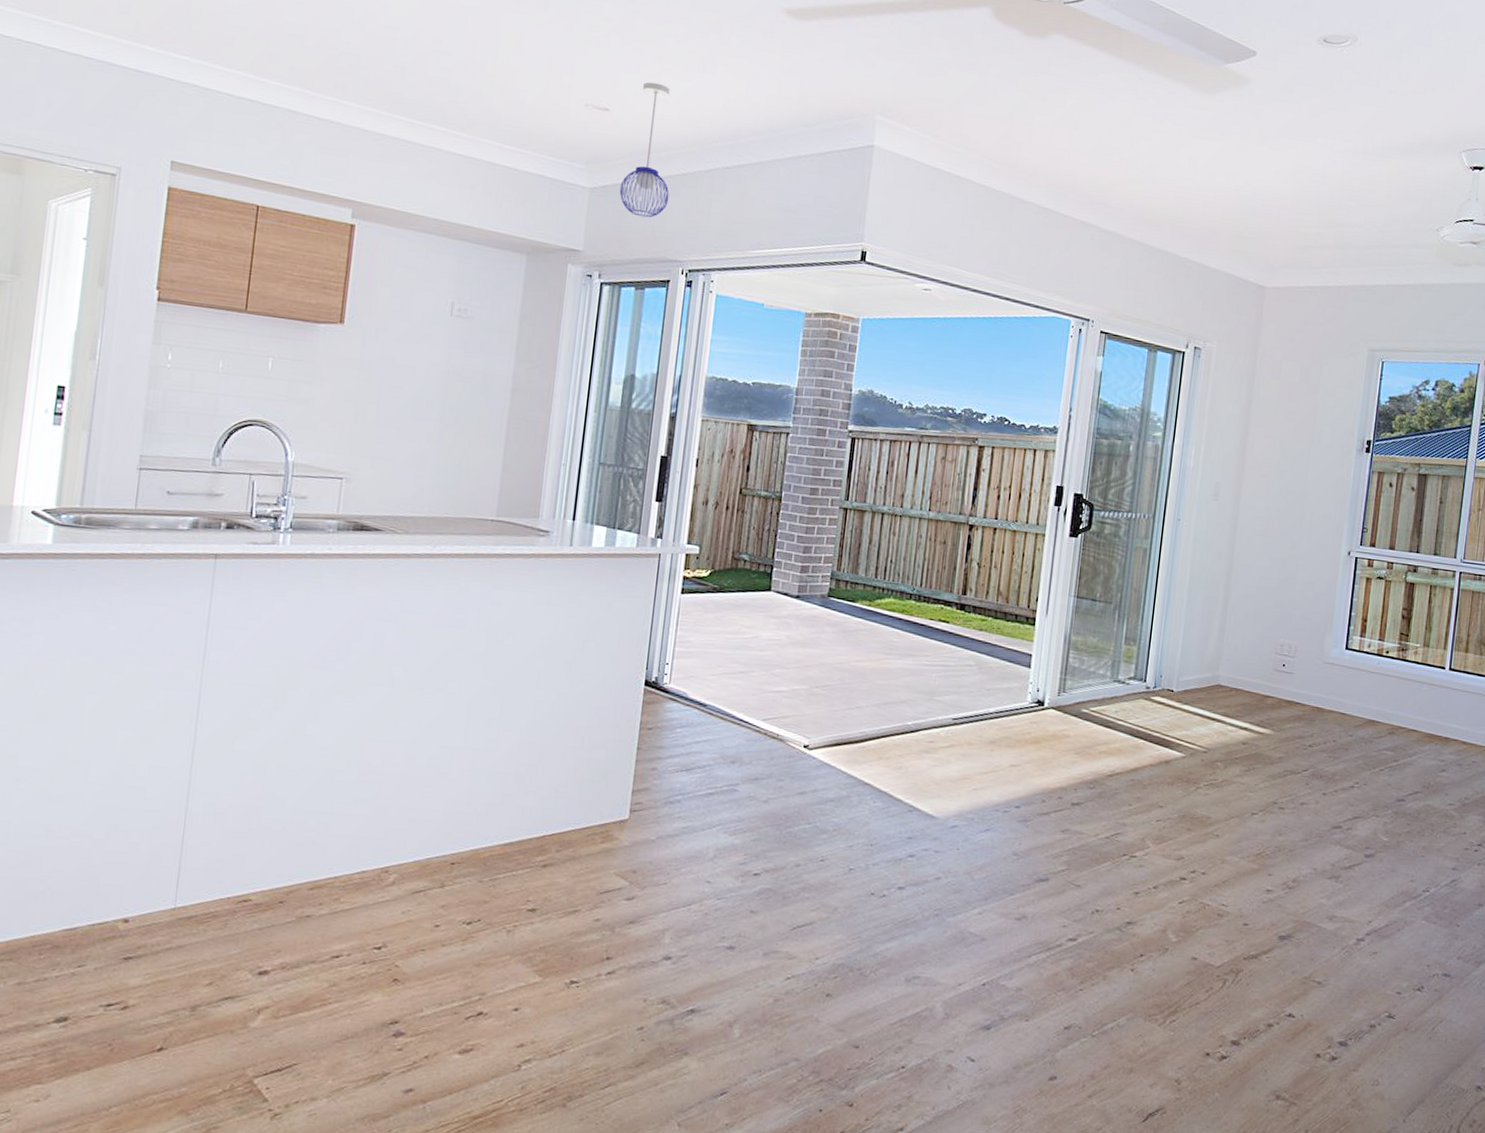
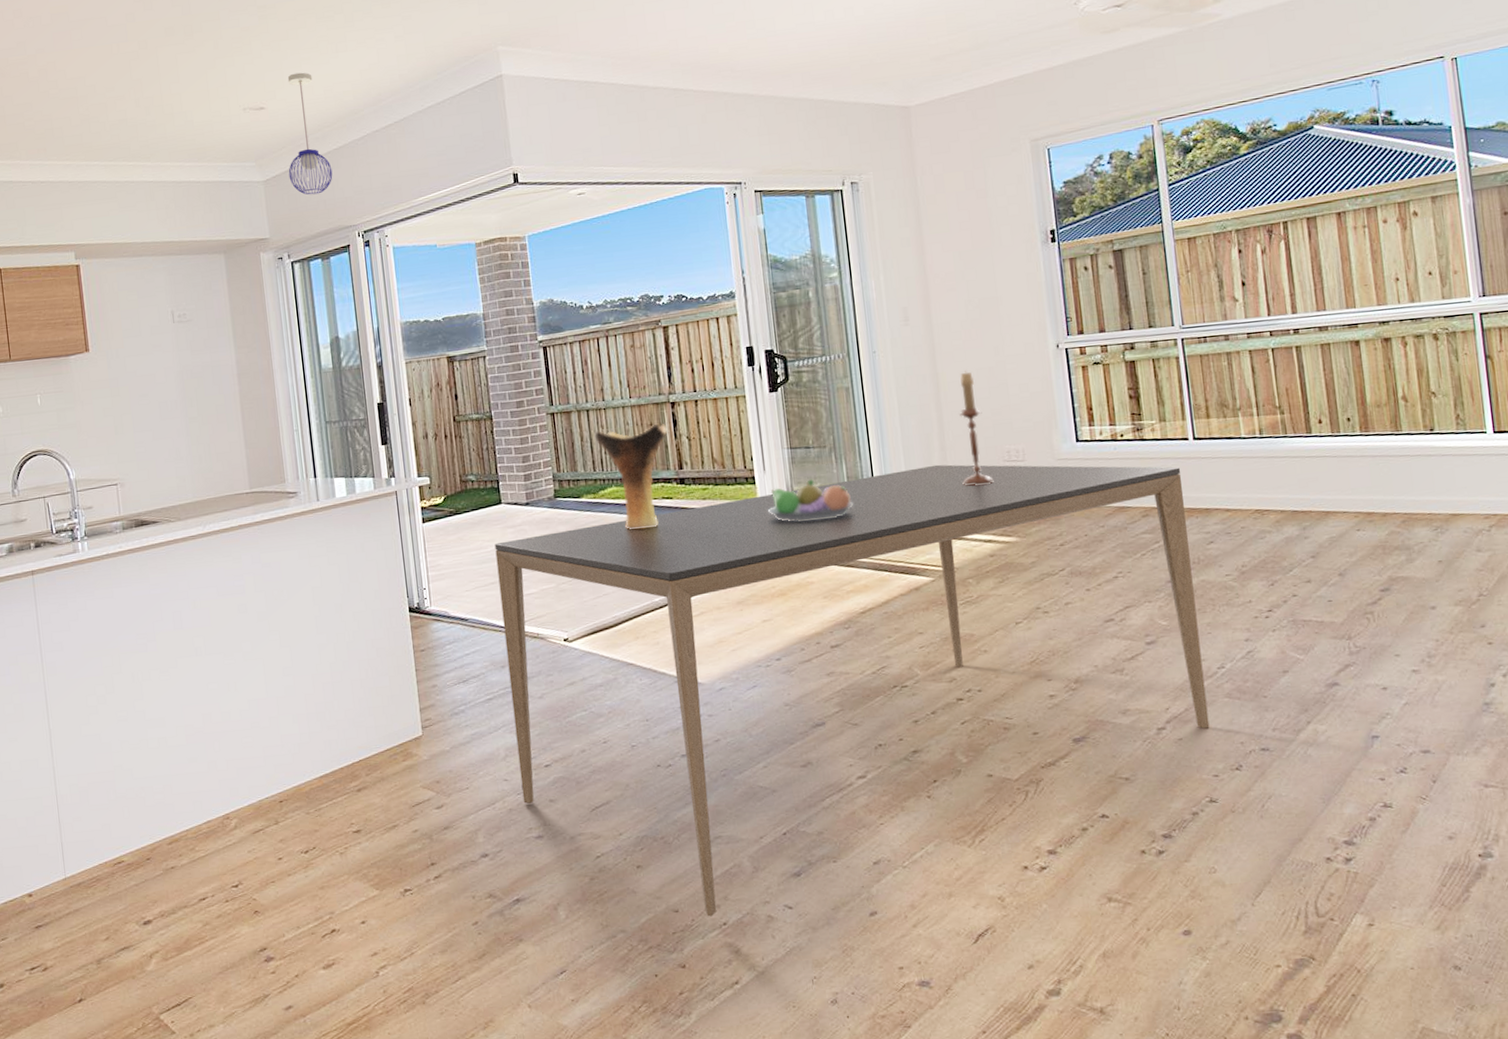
dining table: none [722,630,1432,1058] -> present [494,464,1210,917]
vase: none [884,537,960,649] -> present [594,423,668,530]
fruit bowl: none [1041,632,1126,676] -> present [768,479,854,522]
candlestick: none [1233,558,1267,673] -> present [959,371,995,486]

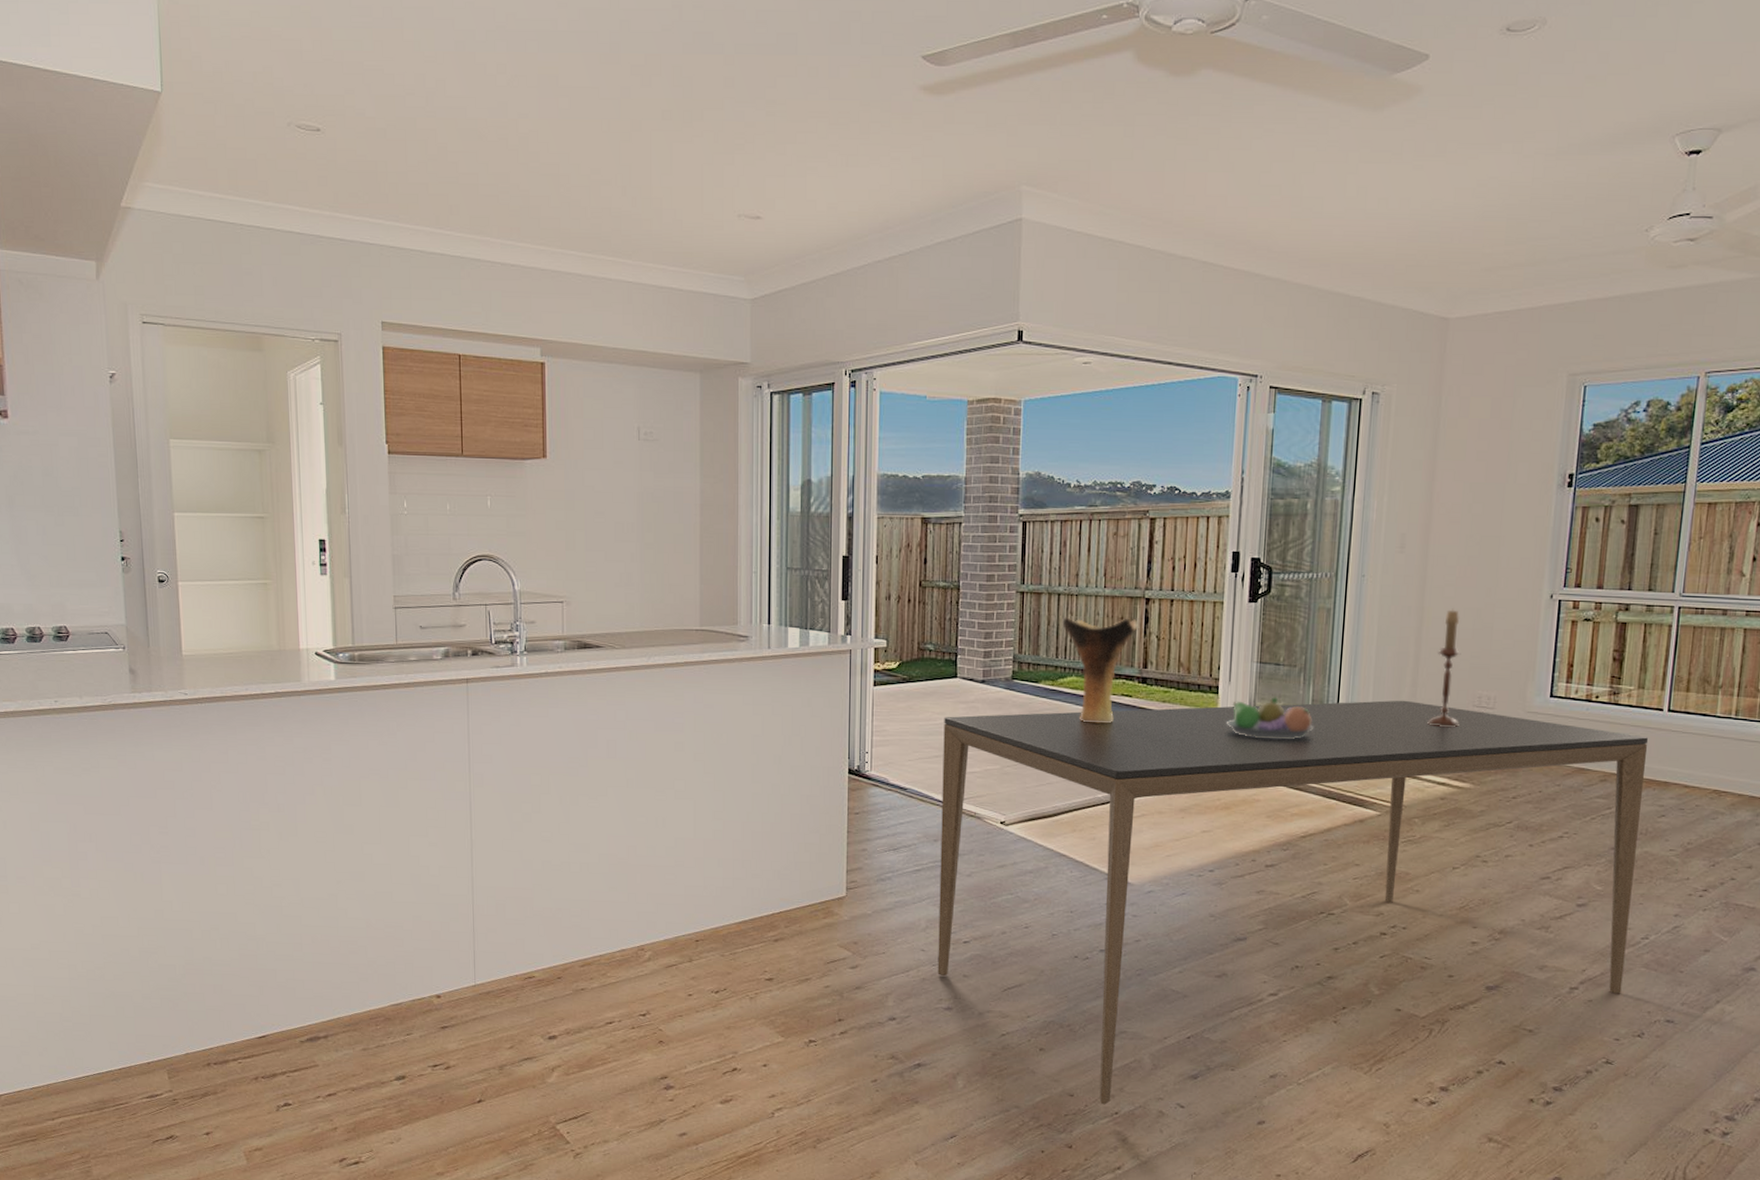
pendant light: present [287,72,333,195] -> none [778,183,826,322]

